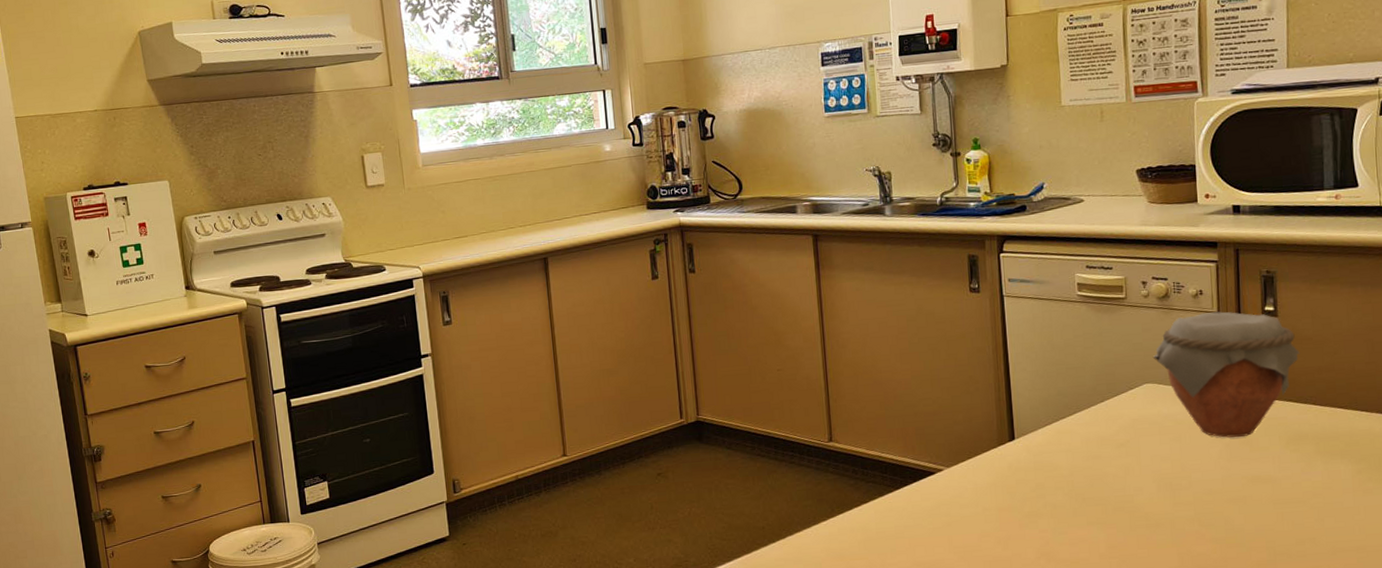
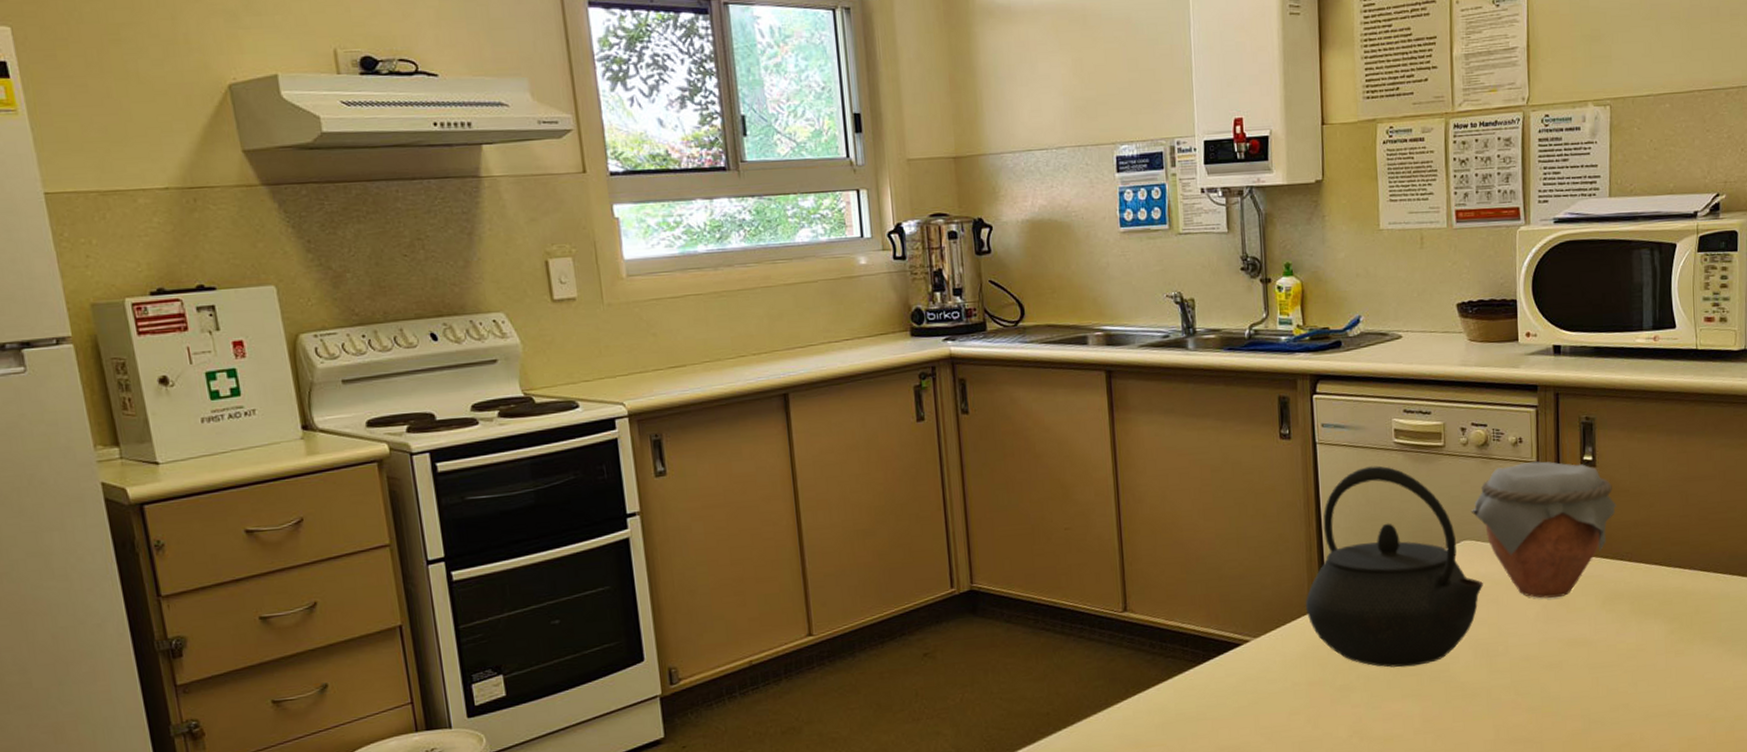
kettle: none [994,315,1166,498] -> present [1305,465,1483,668]

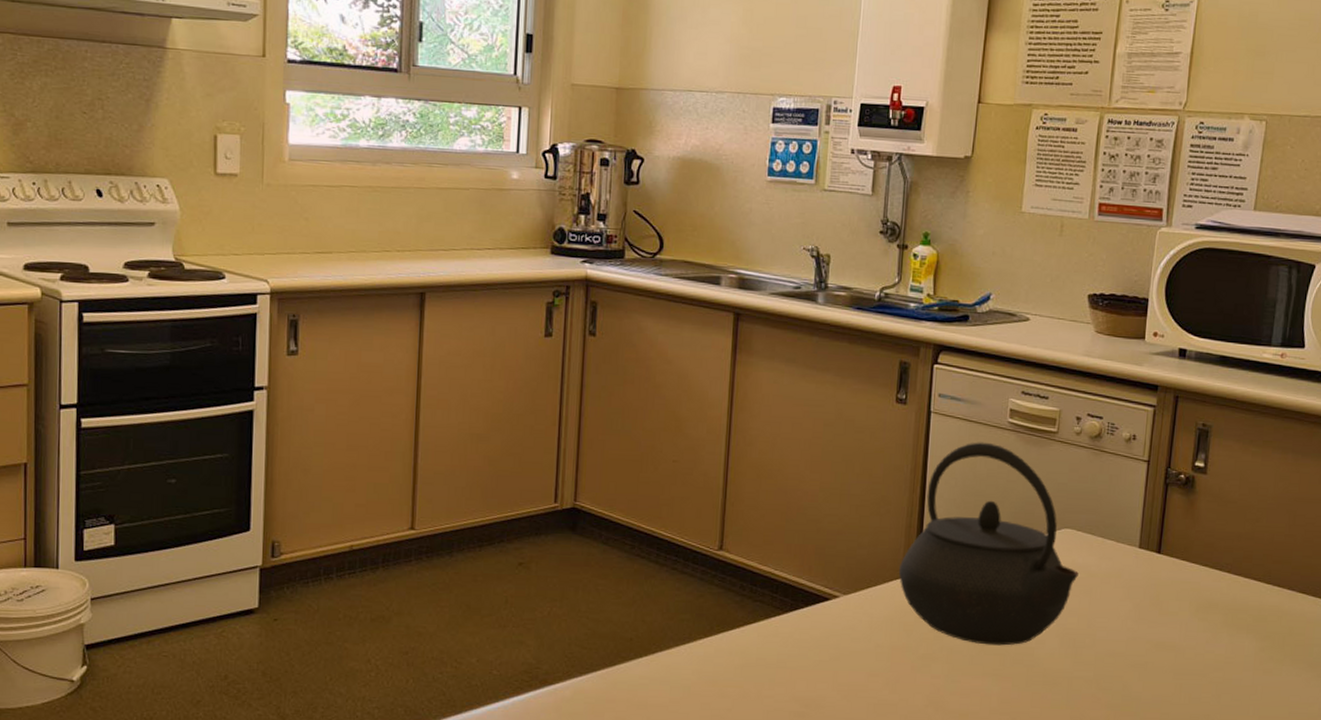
jar: present [1470,461,1617,599] -> none [1075,460,1223,598]

